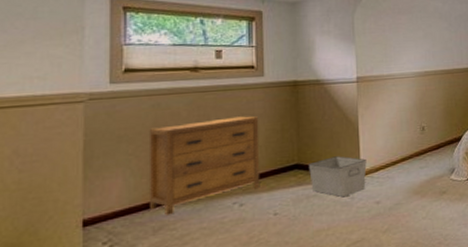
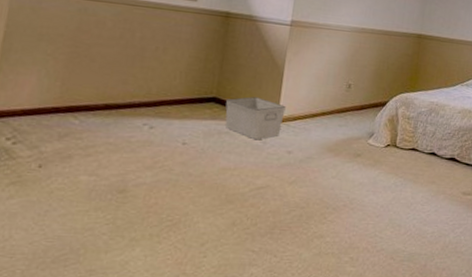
dresser: present [148,116,260,216] -> none [59,32,184,124]

